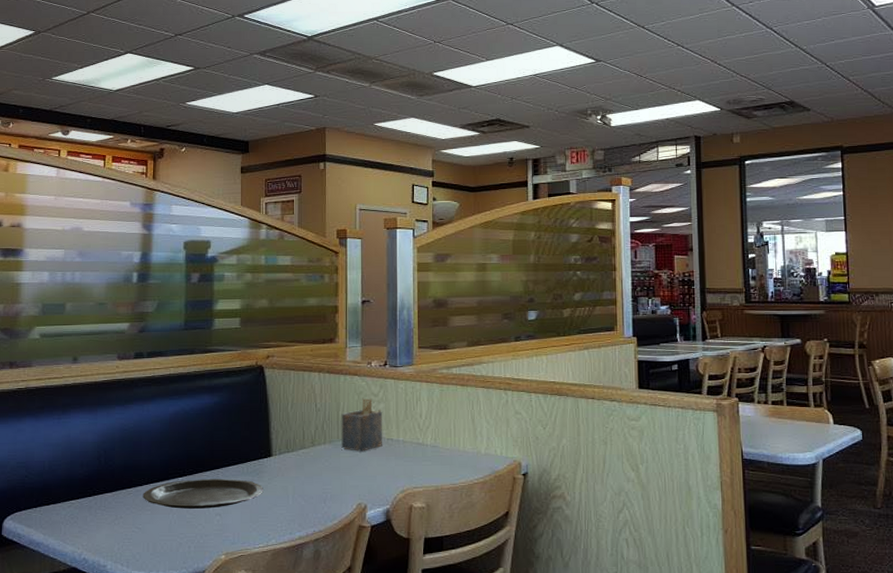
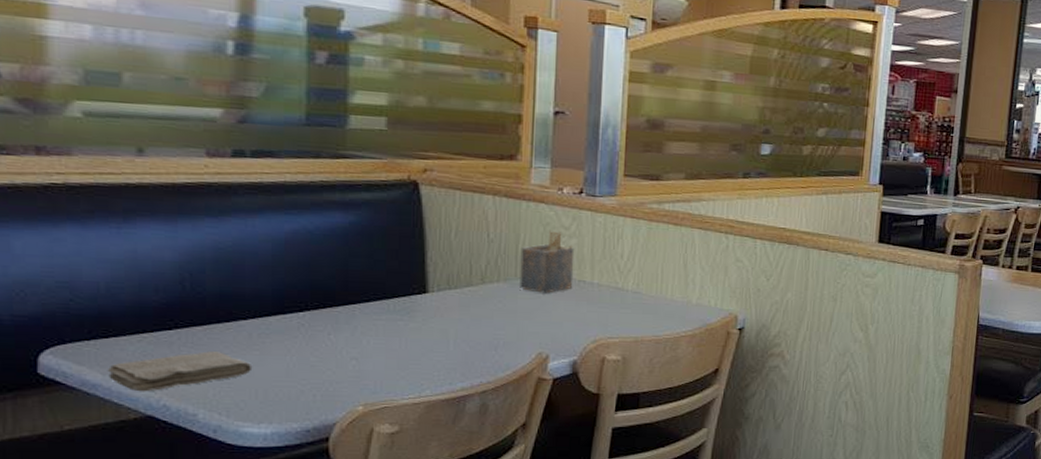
washcloth: none [47,513,146,548] -> present [107,351,253,392]
plate: present [143,478,263,509] -> none [248,315,416,351]

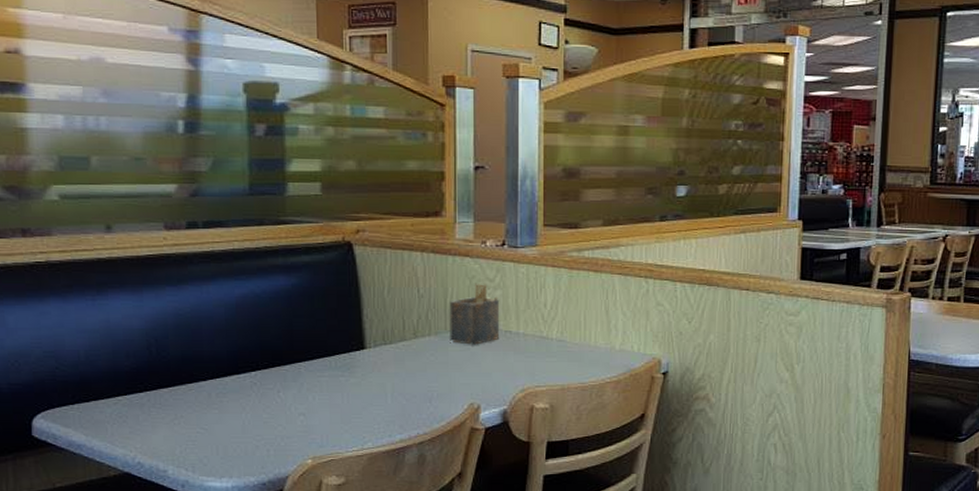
washcloth: present [107,351,253,392] -> none [89,411,213,451]

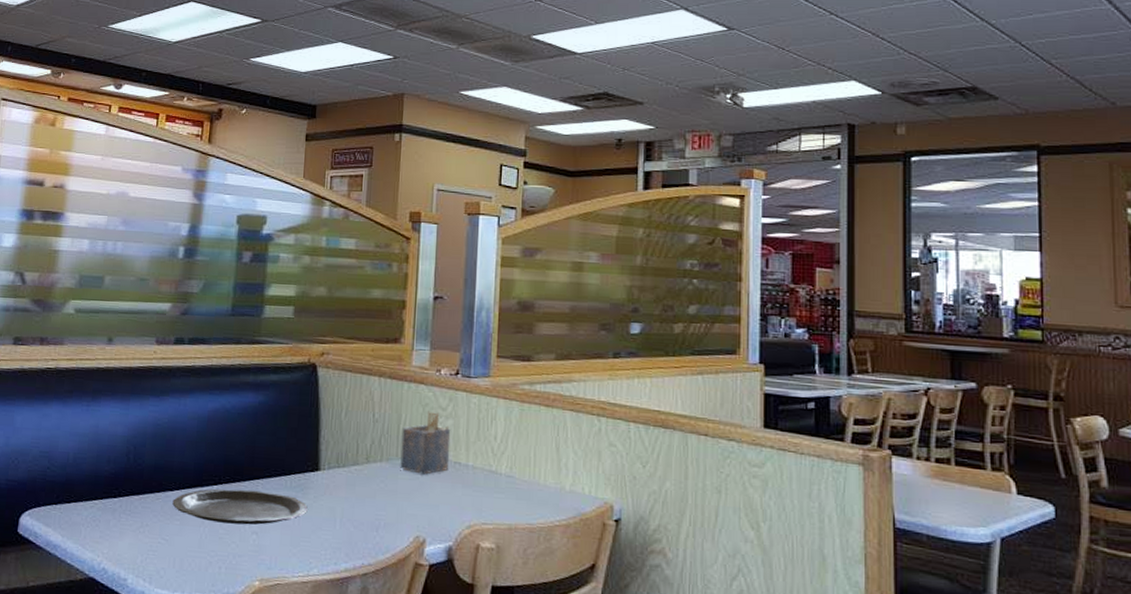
plate: none [207,373,356,407] -> present [172,488,308,525]

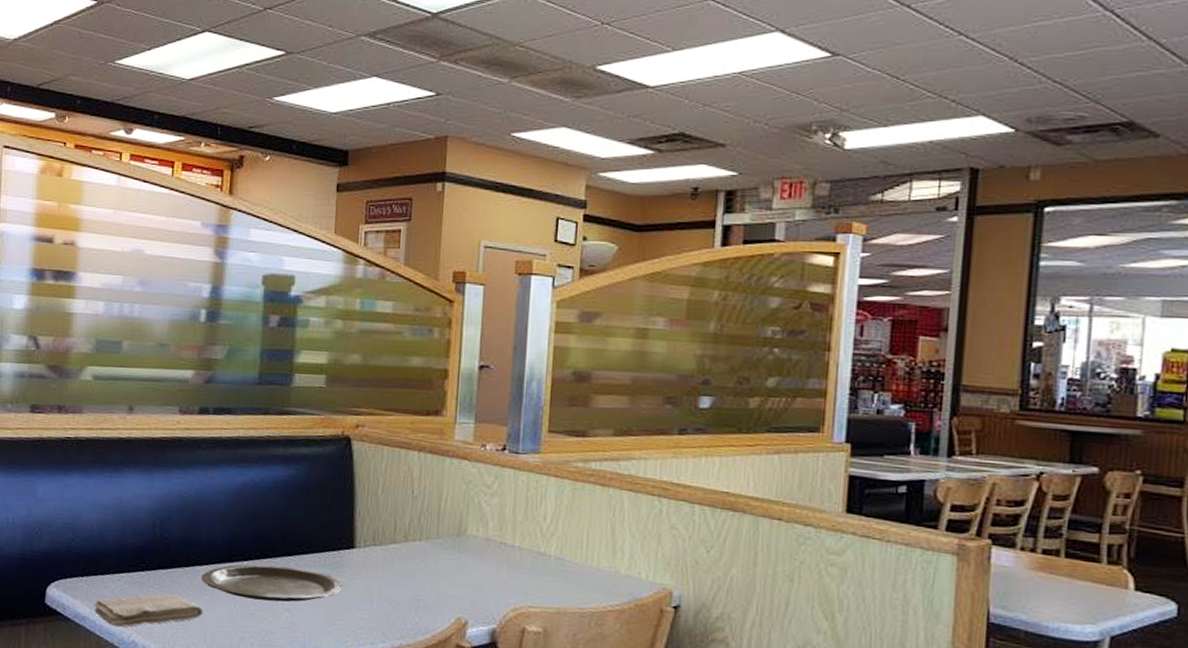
washcloth: none [65,519,174,555] -> present [93,593,204,628]
napkin holder: present [400,410,451,475] -> none [441,488,496,555]

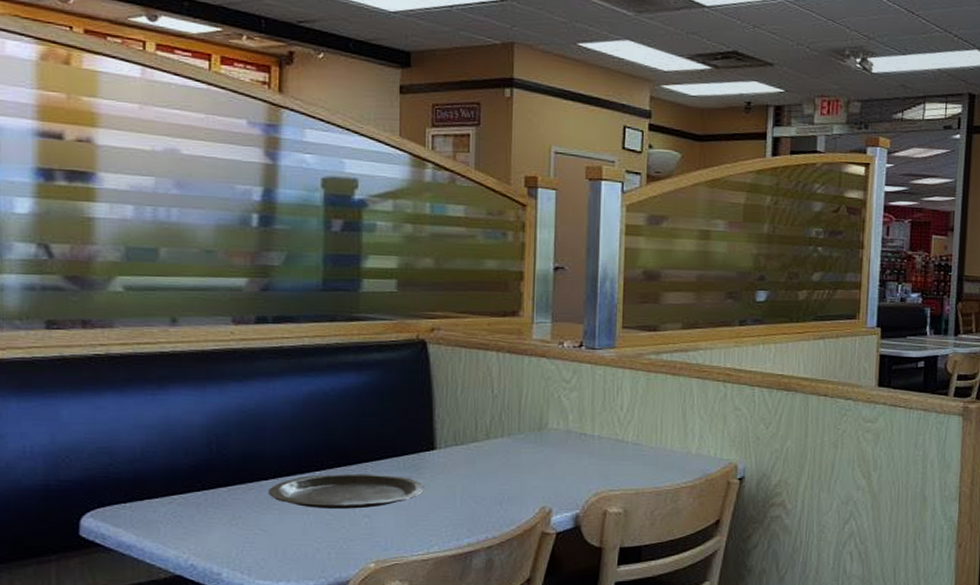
washcloth: present [93,593,204,628] -> none [141,512,273,552]

